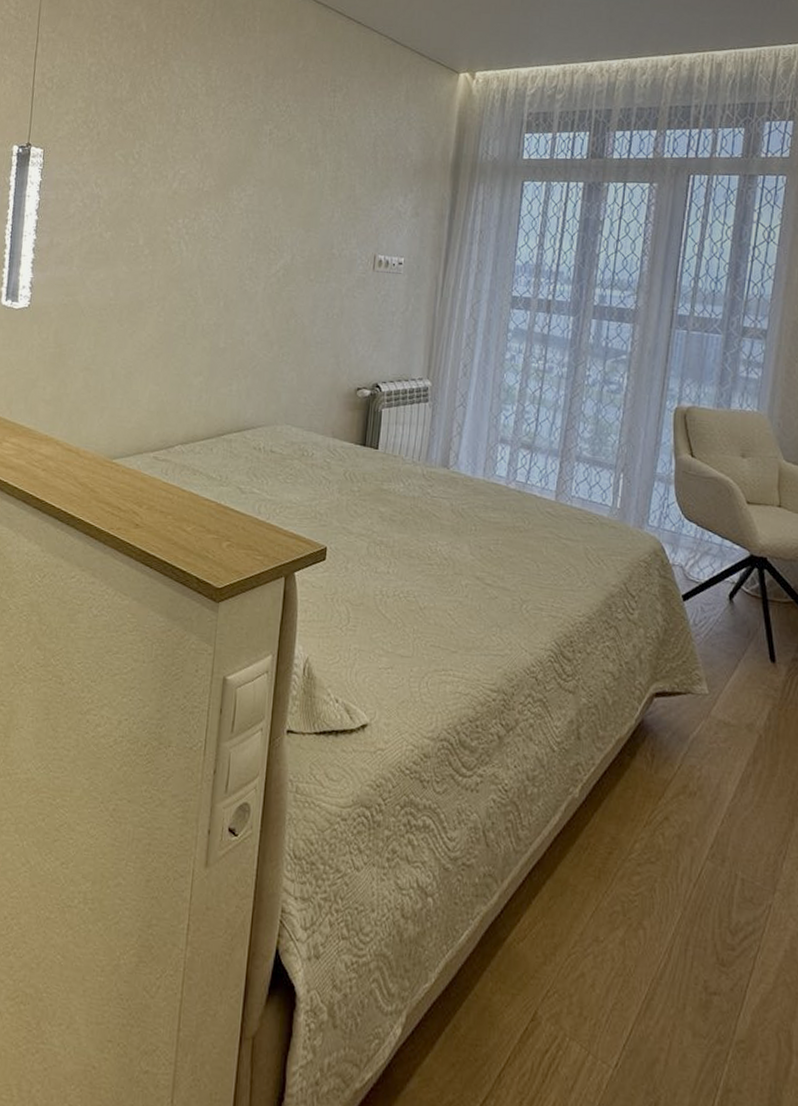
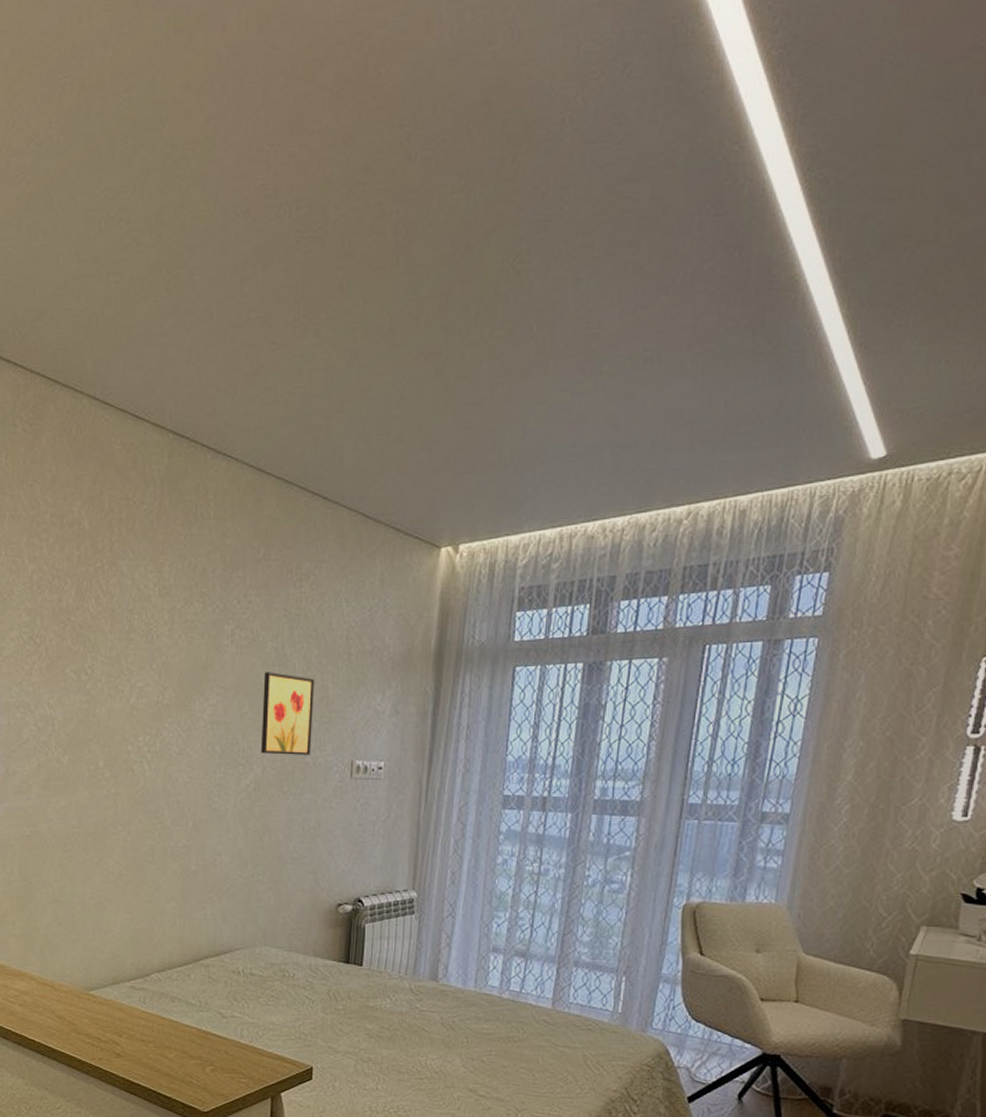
wall art: none [291,169,344,247] -> present [261,672,315,755]

